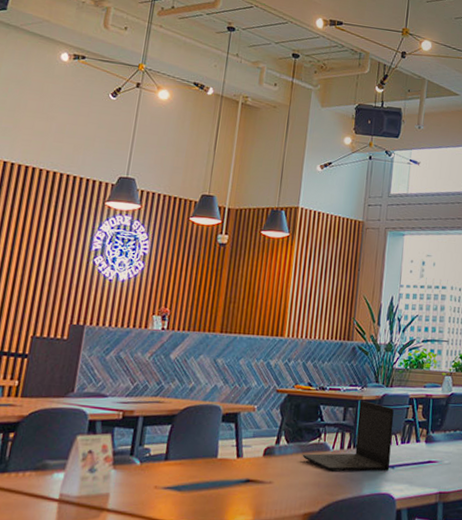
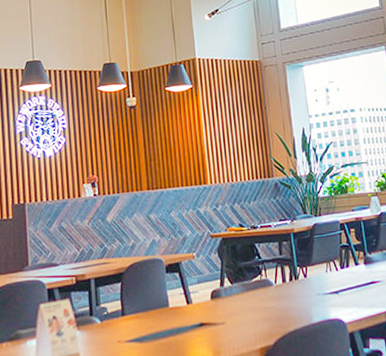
laptop: present [302,400,394,472] -> none [247,232,334,305]

